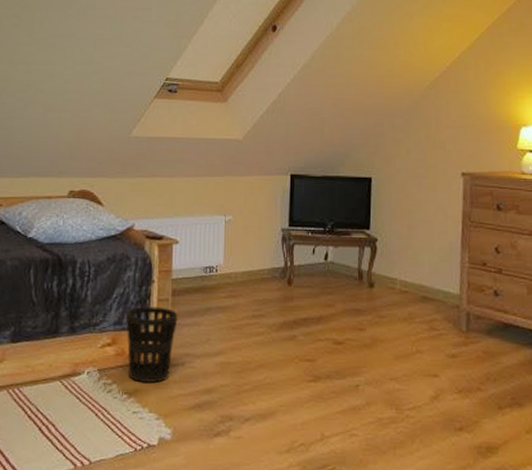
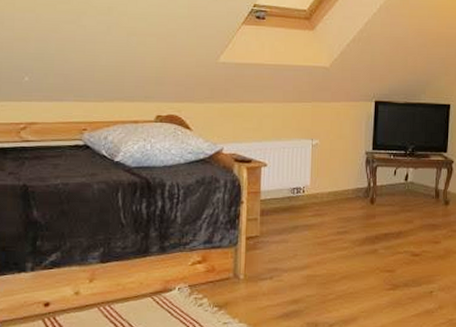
wastebasket: present [126,306,178,384] -> none [216,226,267,297]

